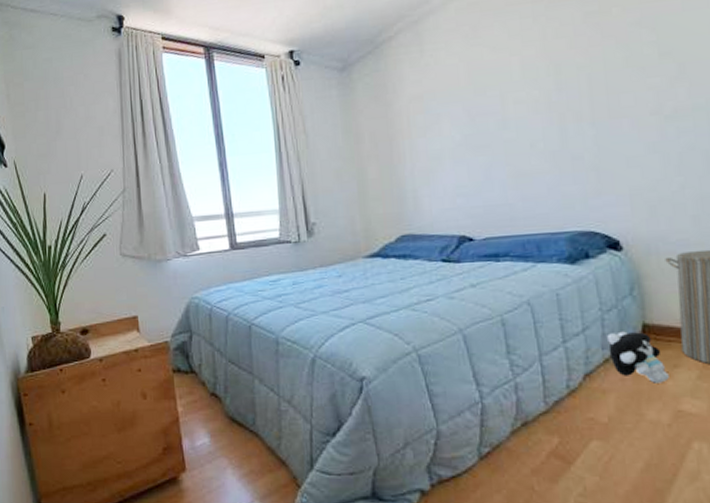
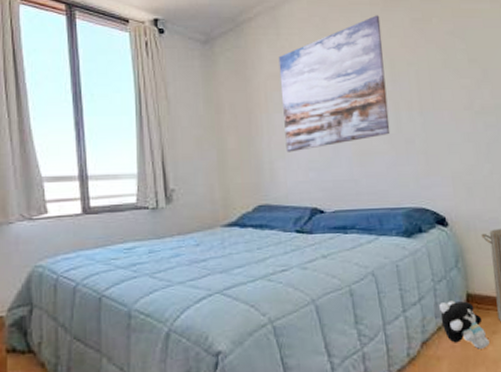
wall art: none [422,14,554,179] -> present [278,15,391,153]

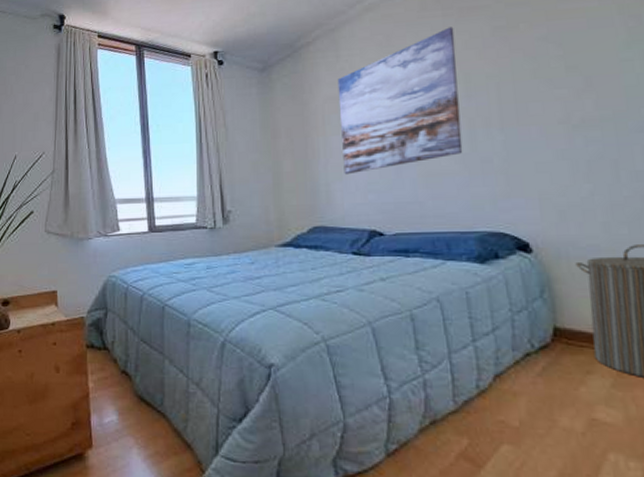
plush toy: present [439,300,490,349] -> none [518,333,582,389]

